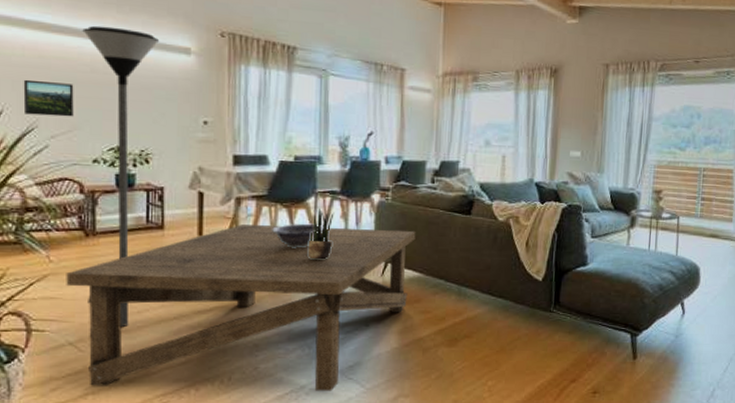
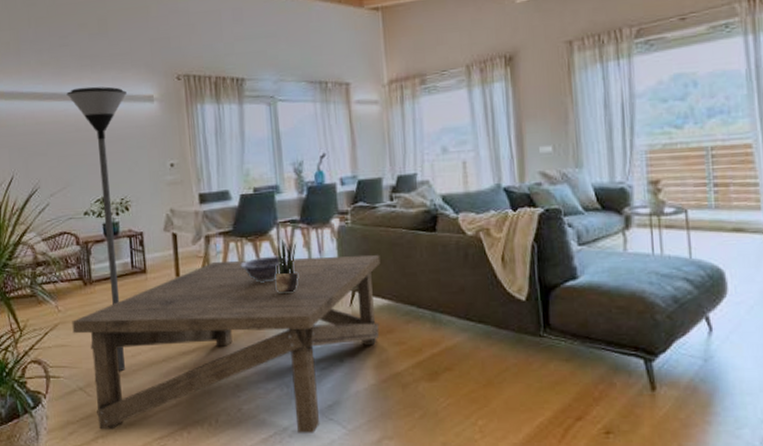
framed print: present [23,79,74,117] -> none [26,144,66,177]

